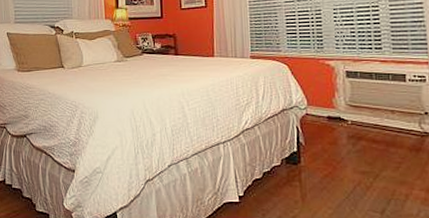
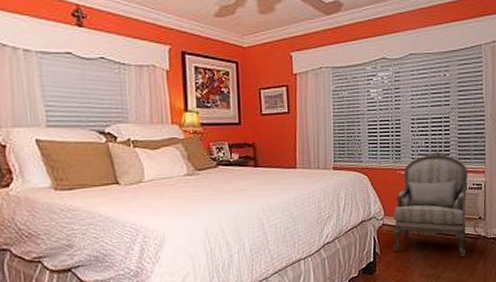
armchair: none [318,41,412,156] -> present [393,152,468,257]

